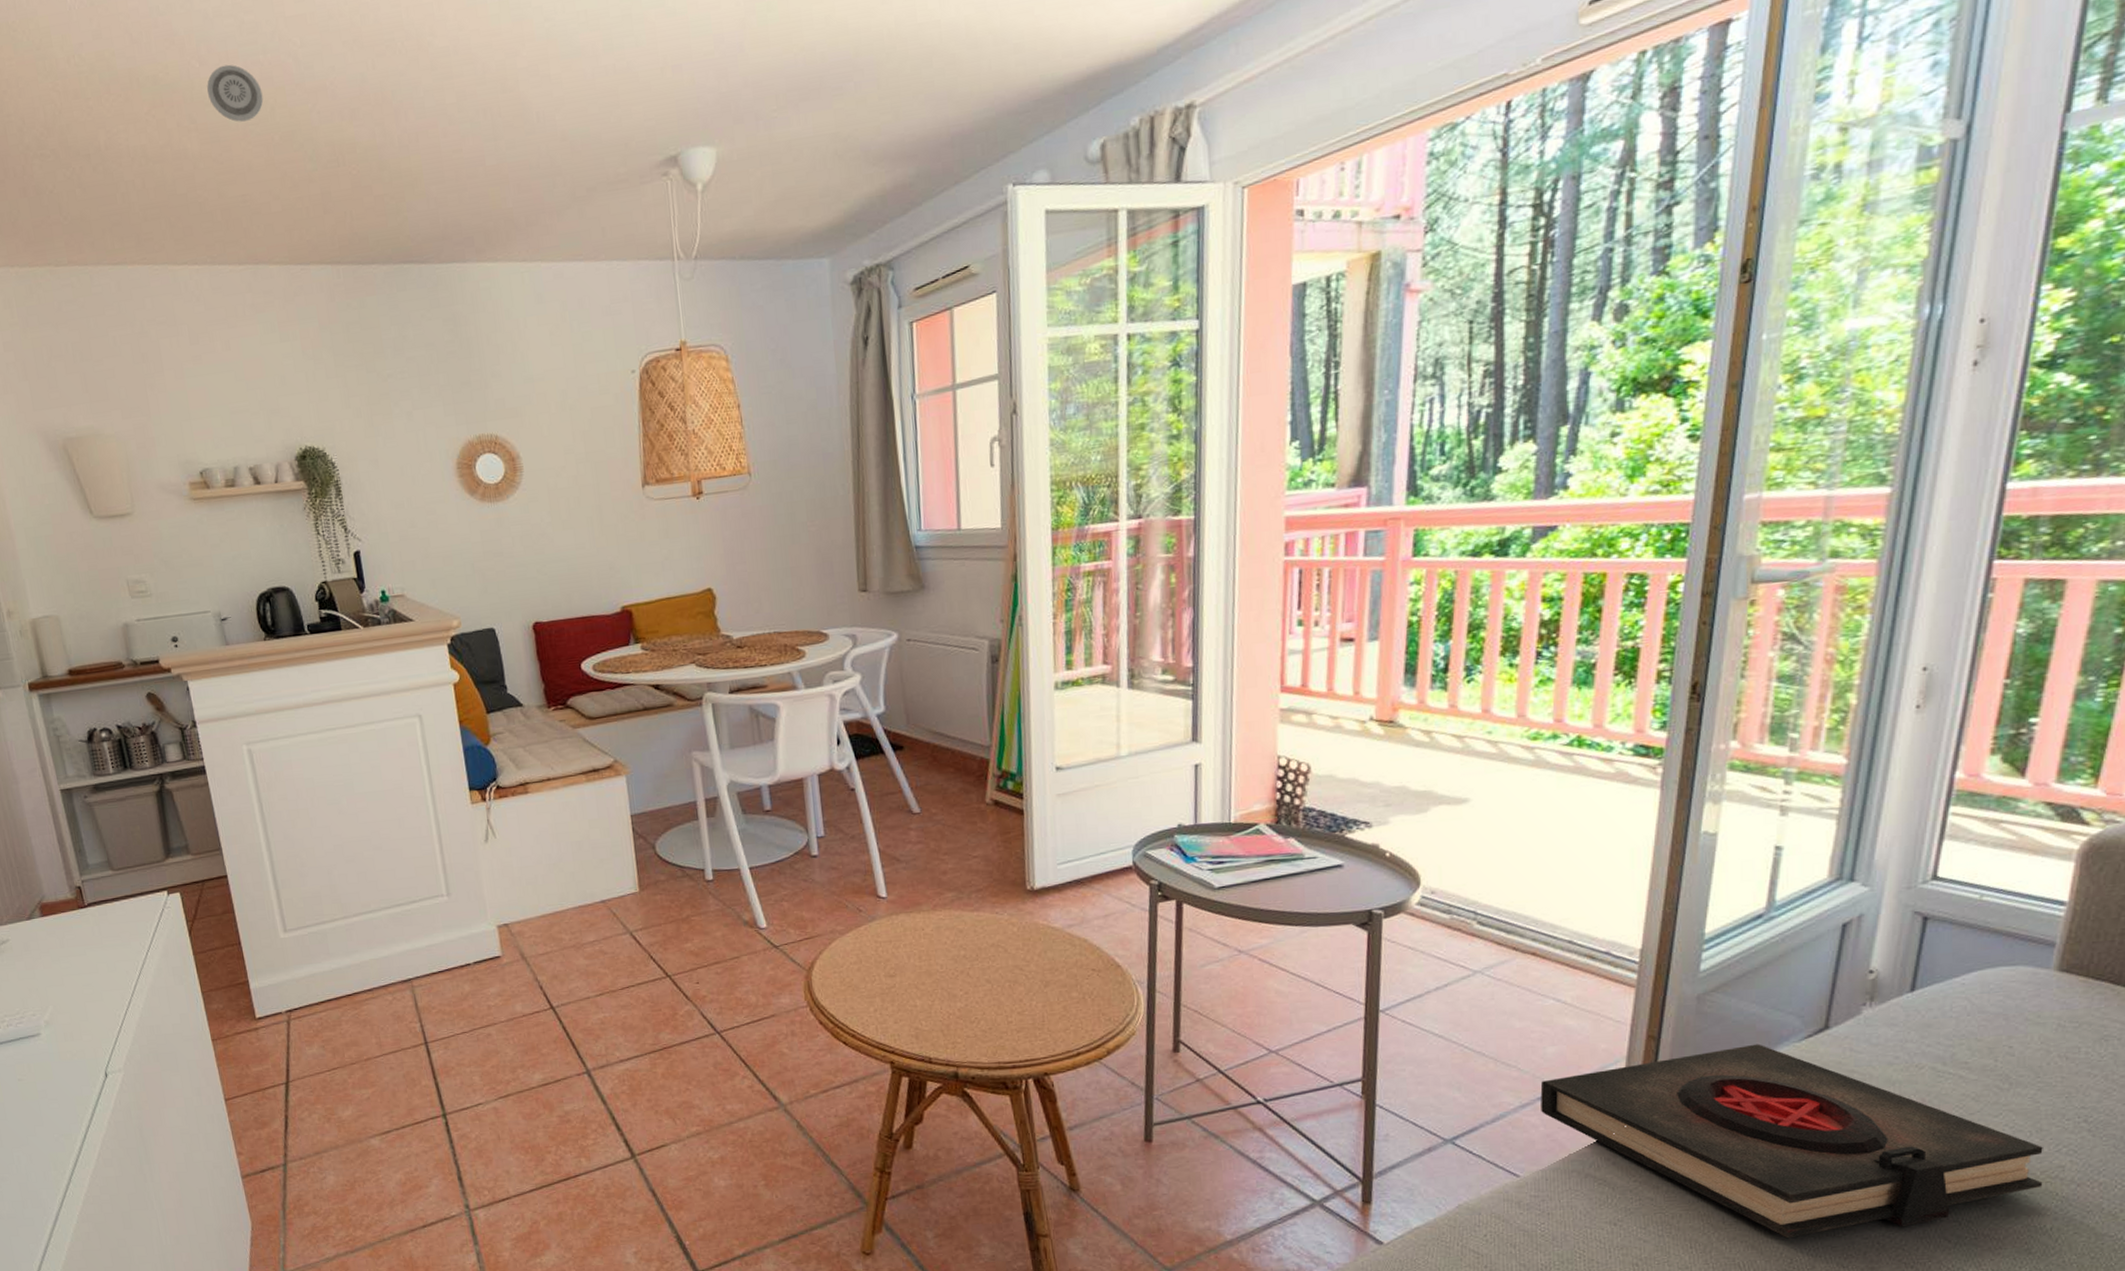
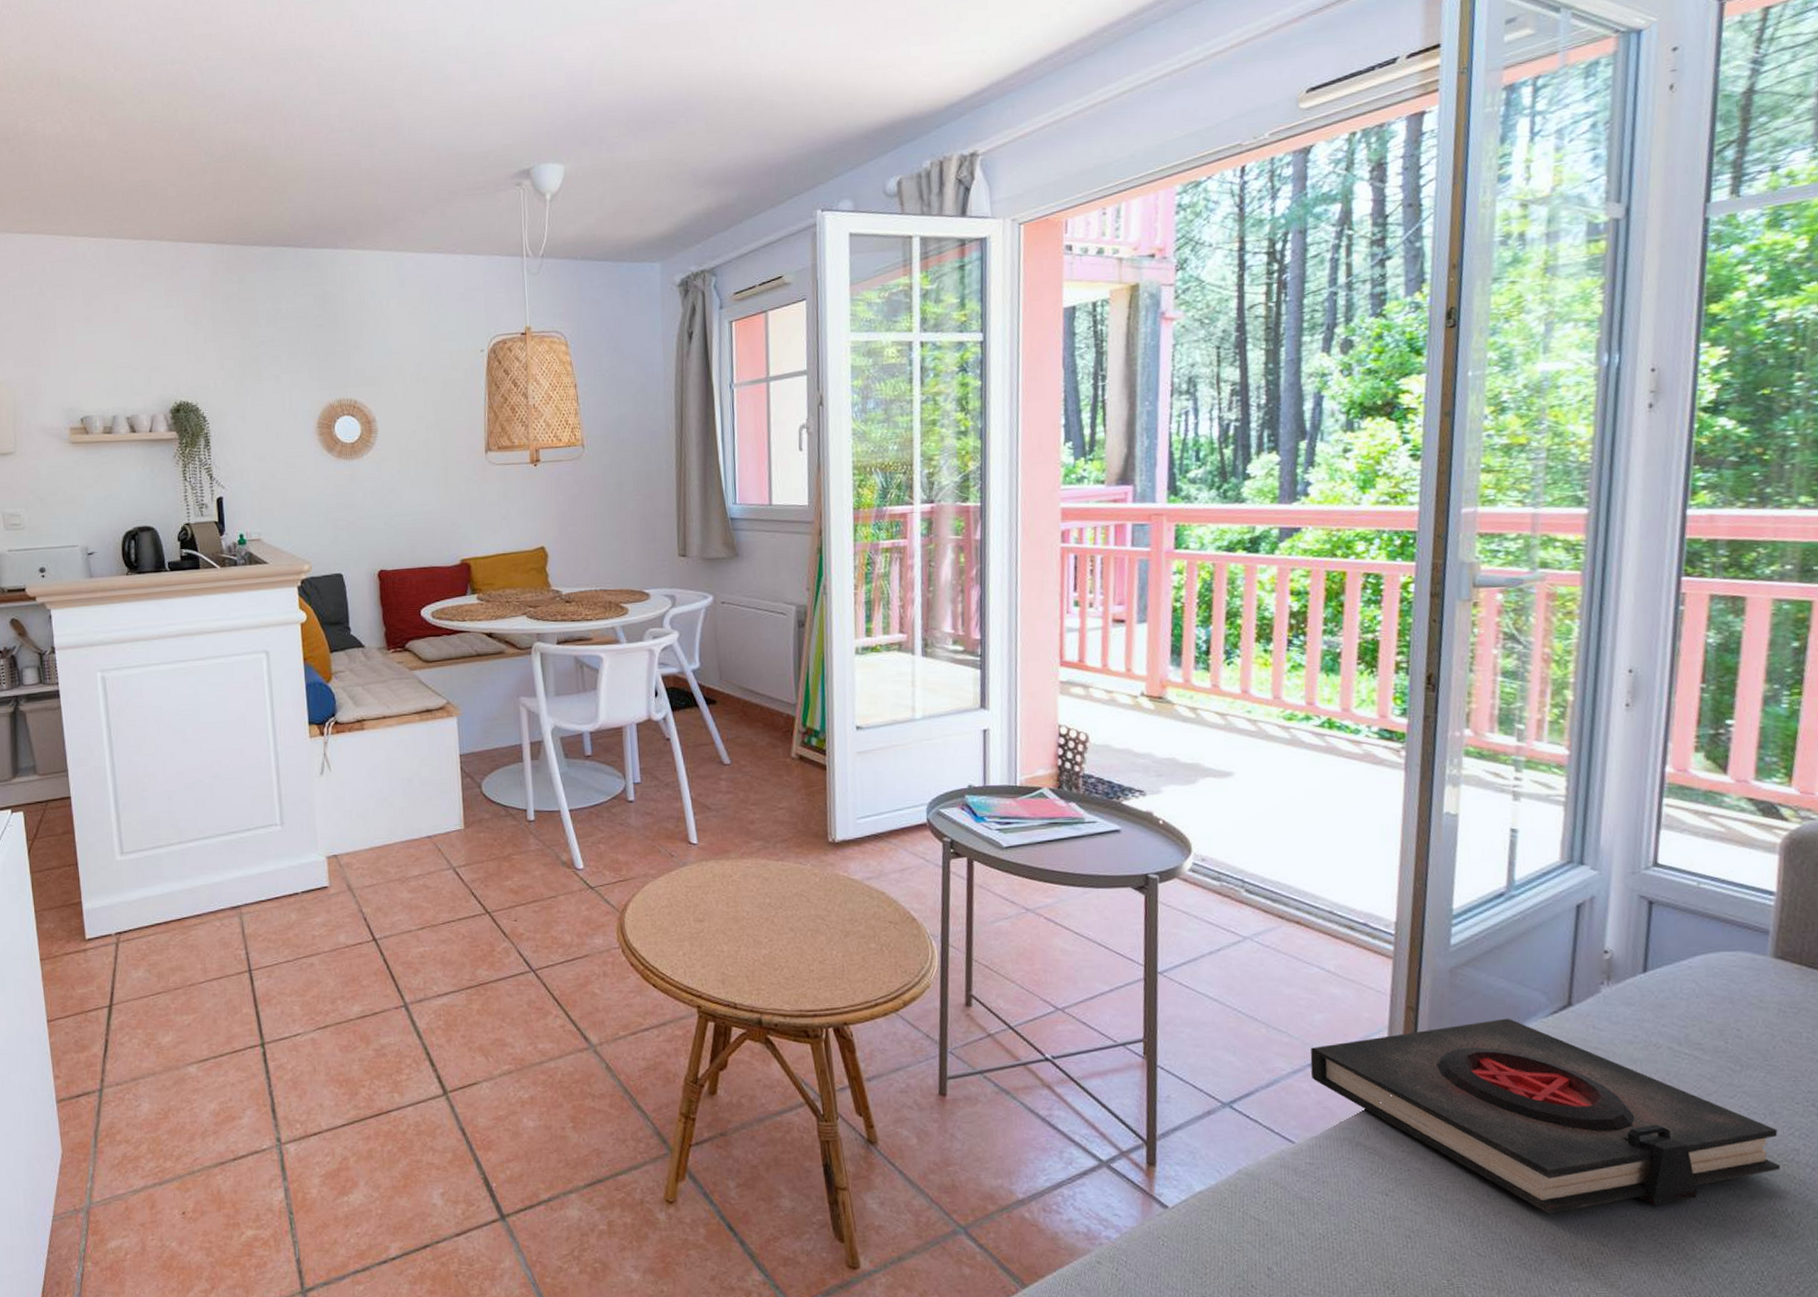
smoke detector: present [207,64,264,122] -> none [119,71,168,119]

